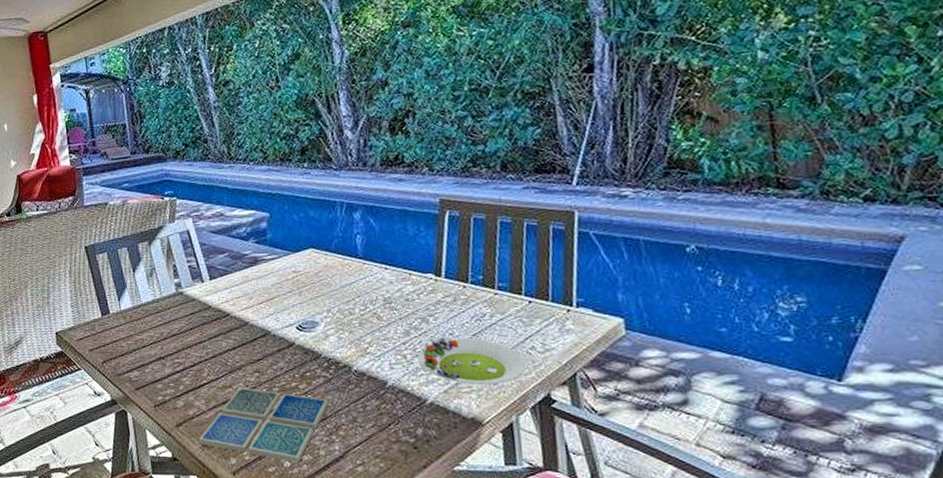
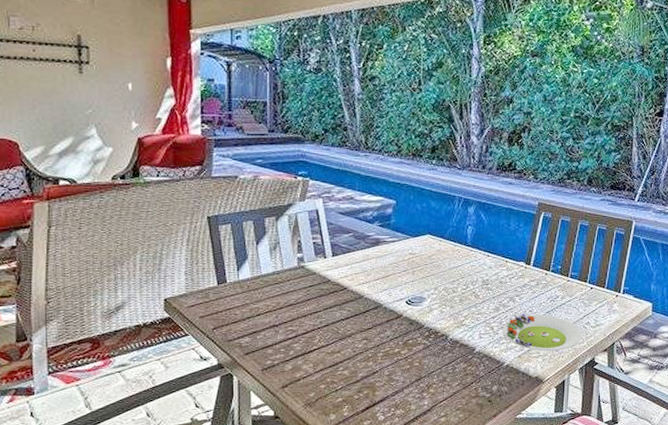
drink coaster: present [199,387,329,463] -> none [303,352,425,417]

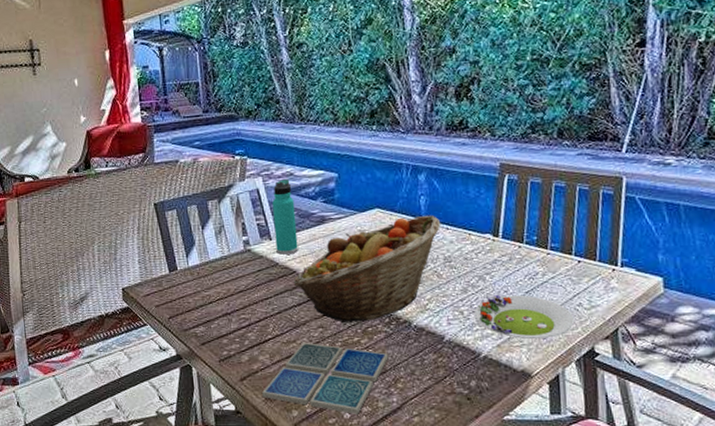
drink coaster: none [303,352,425,417] -> present [262,342,389,414]
thermos bottle: none [330,202,352,272] -> present [272,179,298,255]
fruit basket: none [343,243,483,336] -> present [293,215,441,324]

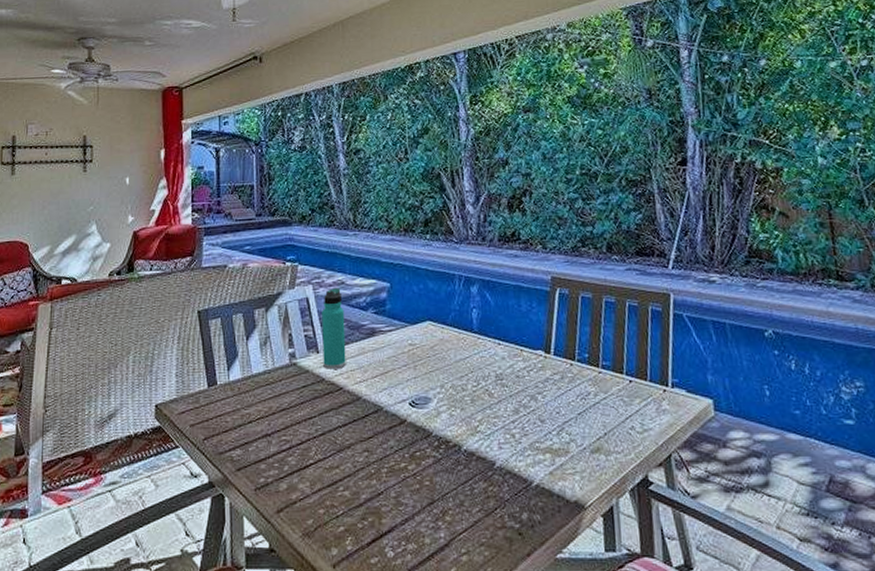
drink coaster: present [262,342,389,414] -> none [300,467,437,553]
fruit basket: present [293,215,441,324] -> none [339,329,493,447]
salad plate: present [475,295,574,339] -> none [526,416,627,465]

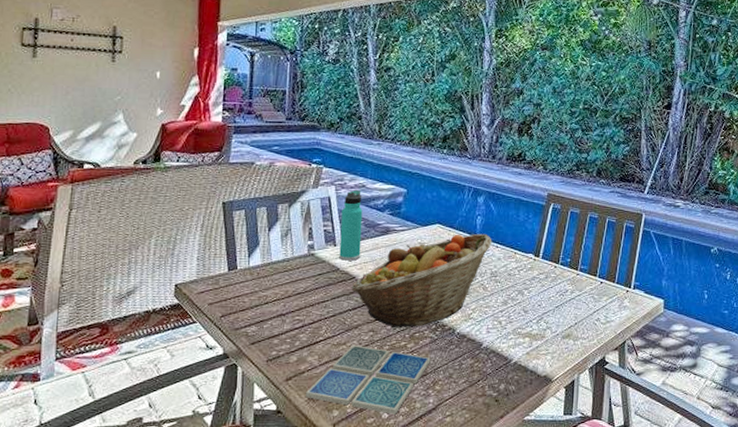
drink coaster: none [300,467,437,553] -> present [306,344,431,415]
fruit basket: none [339,329,493,447] -> present [351,233,492,329]

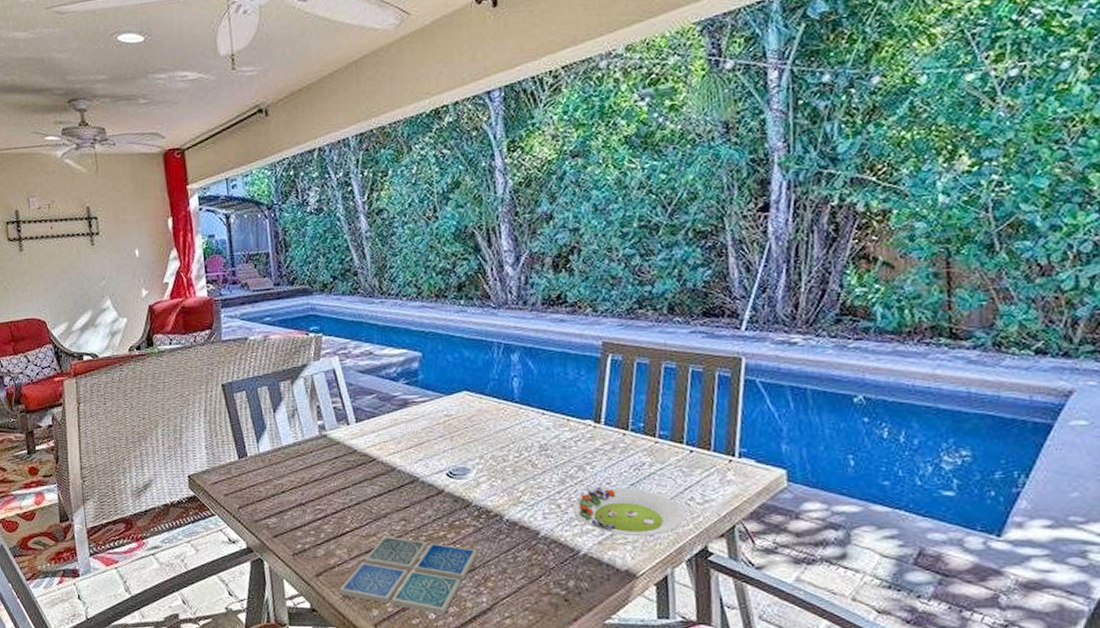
thermos bottle: present [339,190,363,261] -> none [350,359,379,441]
fruit basket: present [351,233,492,329] -> none [373,398,536,516]
salad plate: none [511,308,592,348] -> present [573,487,685,535]

